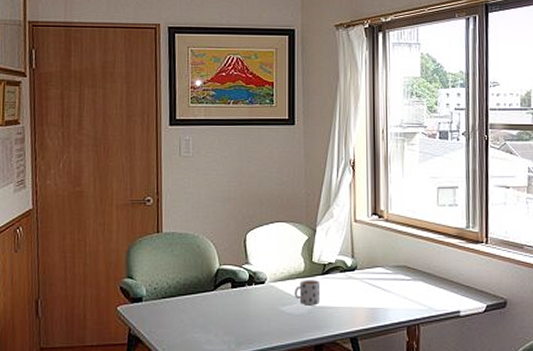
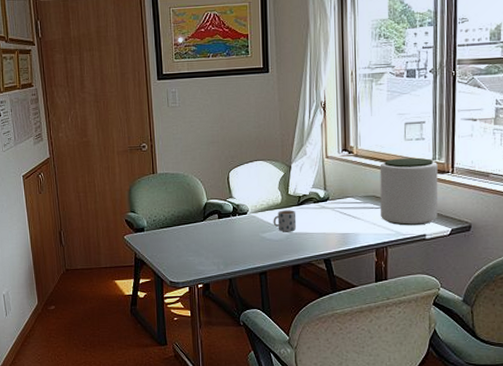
plant pot: none [411,225,473,301] -> present [380,157,438,226]

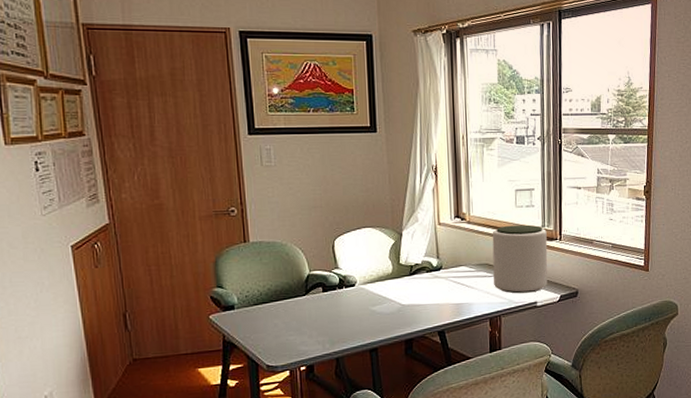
mug: present [273,210,297,232] -> none [383,280,409,305]

